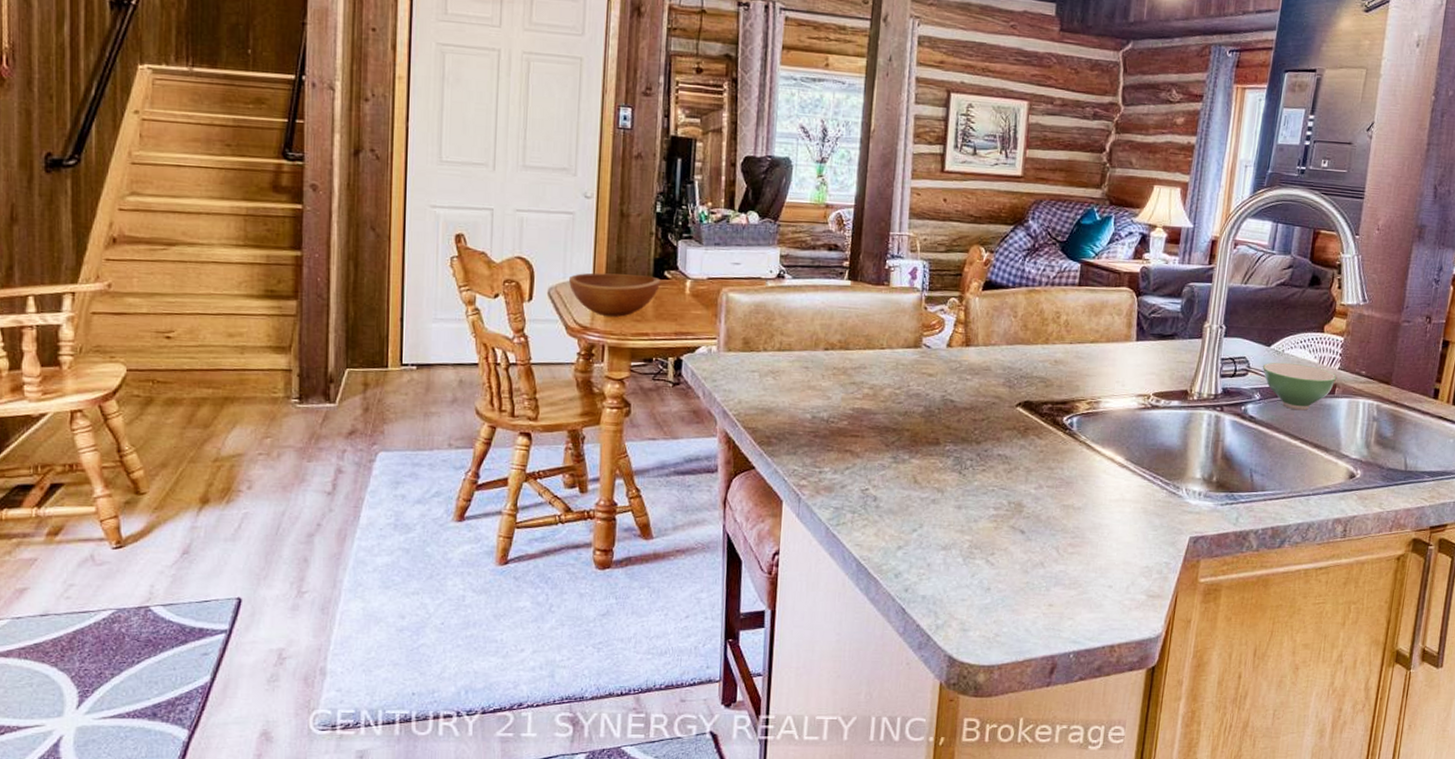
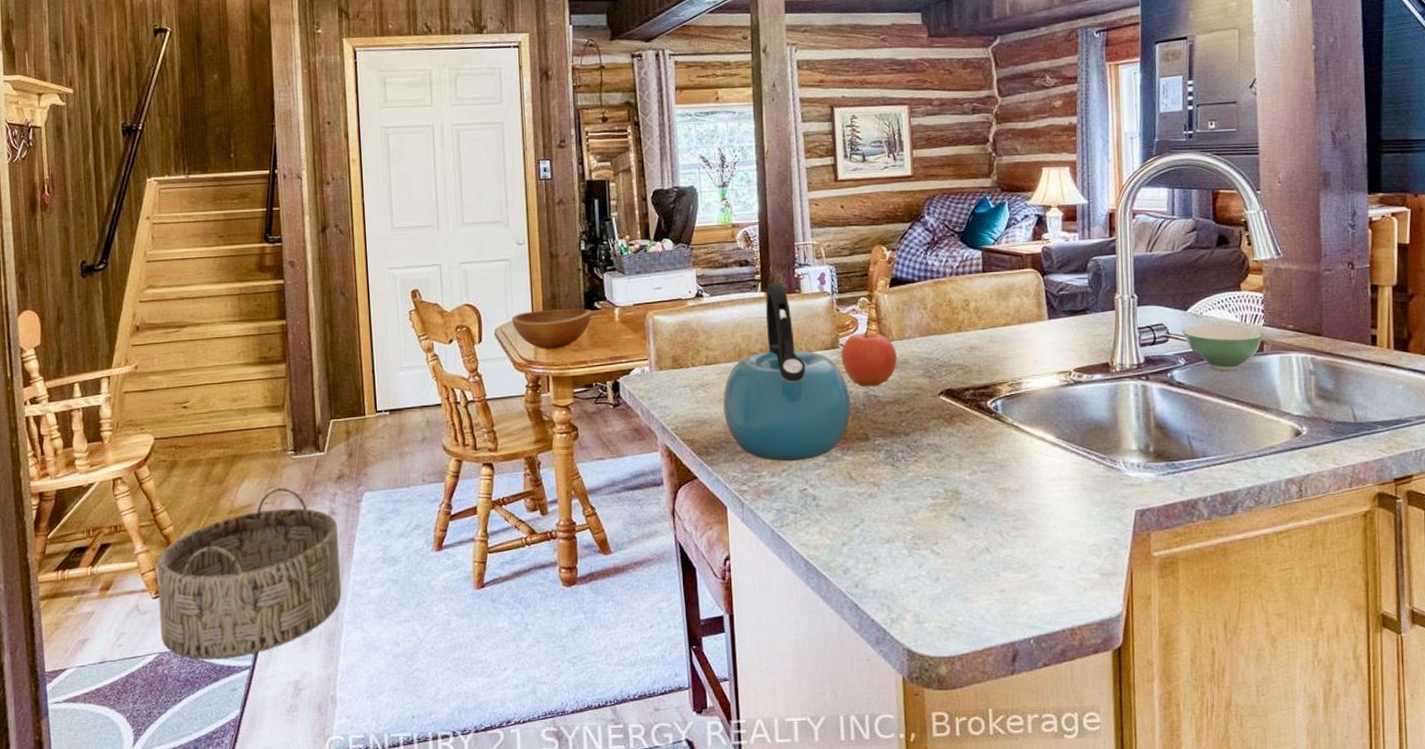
basket: none [120,438,345,620] -> present [156,487,342,659]
kettle: none [791,271,926,460] -> present [722,282,851,462]
fruit: none [922,334,980,392] -> present [841,332,898,387]

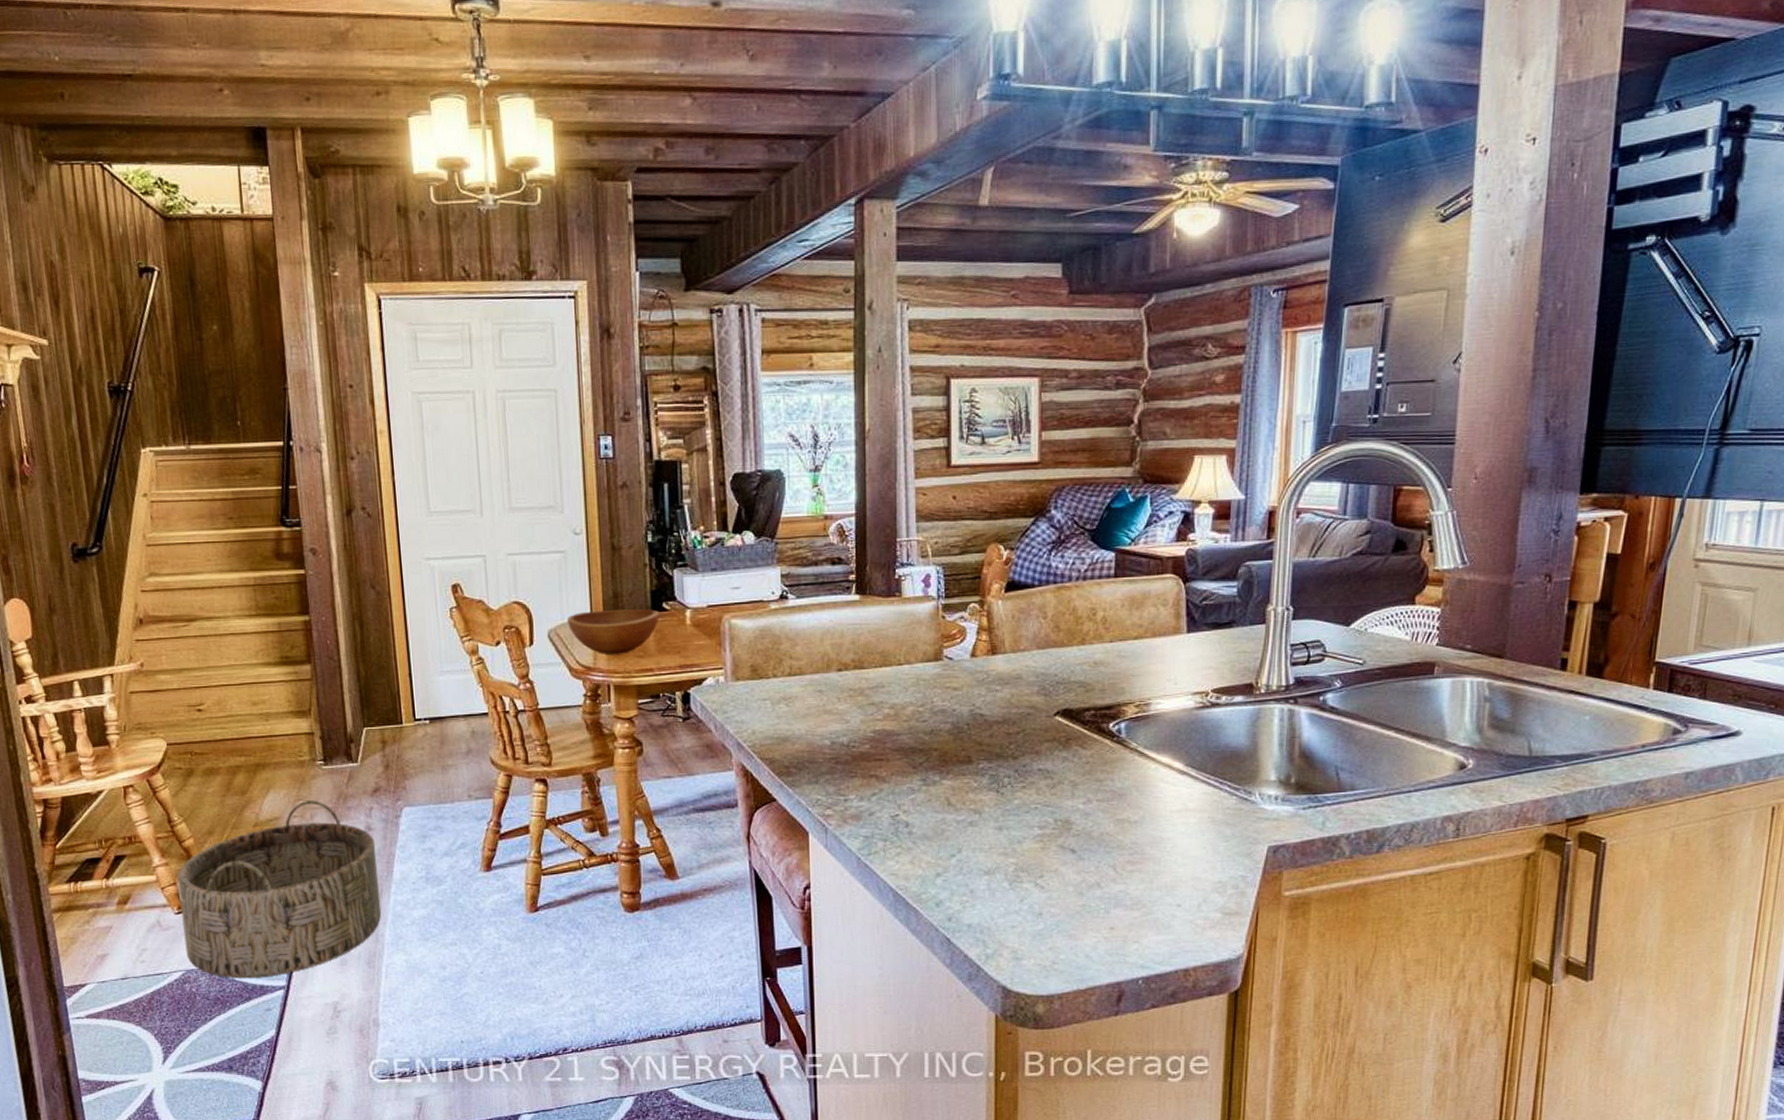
kettle: present [722,282,851,462] -> none [807,583,953,785]
fruit: present [841,332,898,387] -> none [945,643,1010,705]
bowl: present [1182,324,1263,372] -> none [1341,642,1436,696]

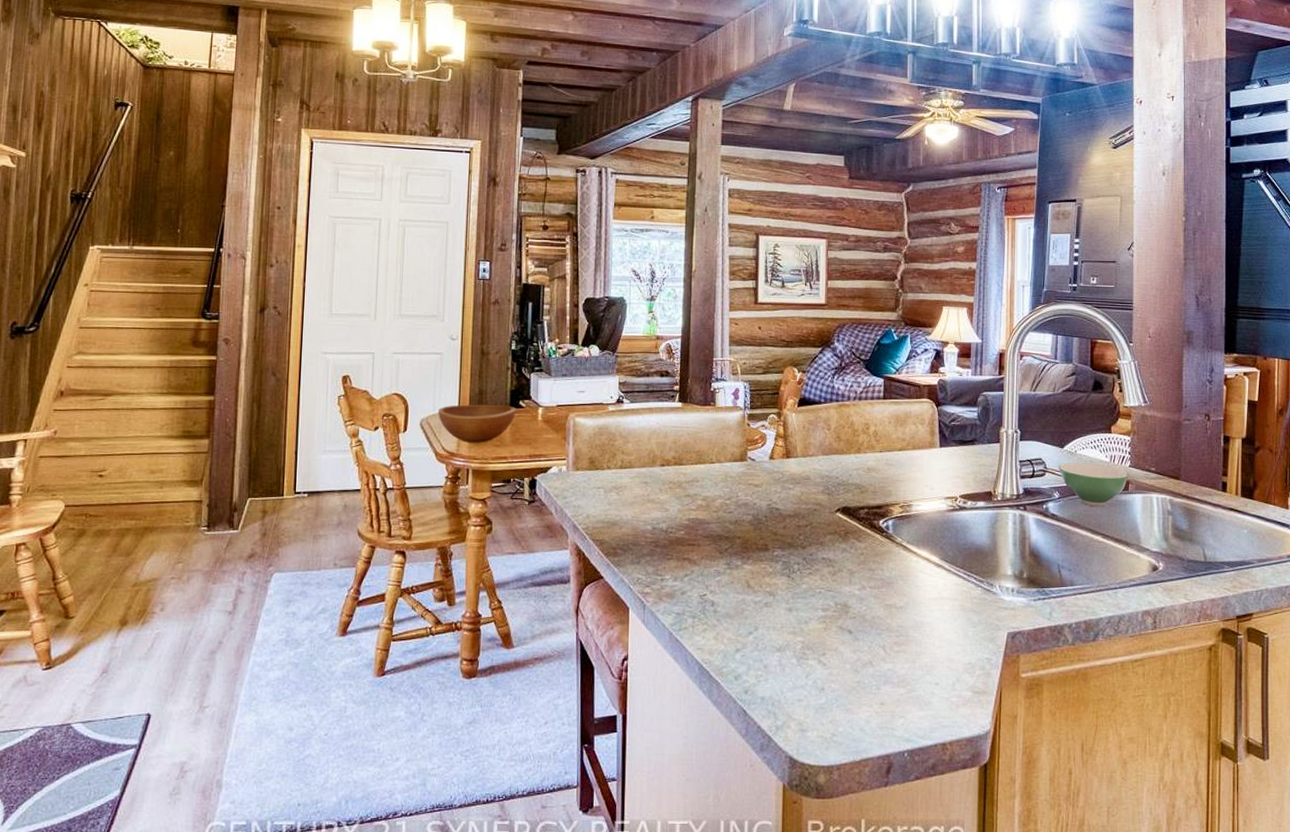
basket: present [177,799,382,978] -> none [46,562,244,736]
bowl: none [1341,642,1436,696] -> present [1058,462,1129,507]

